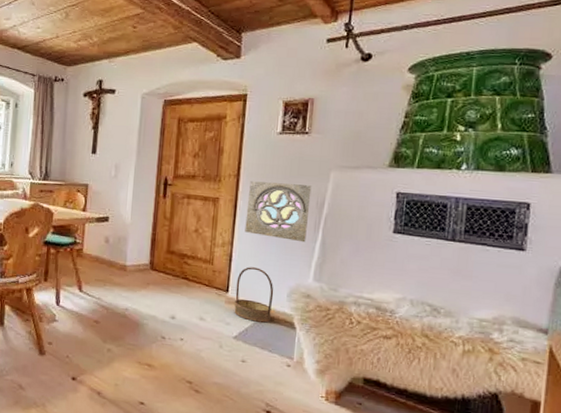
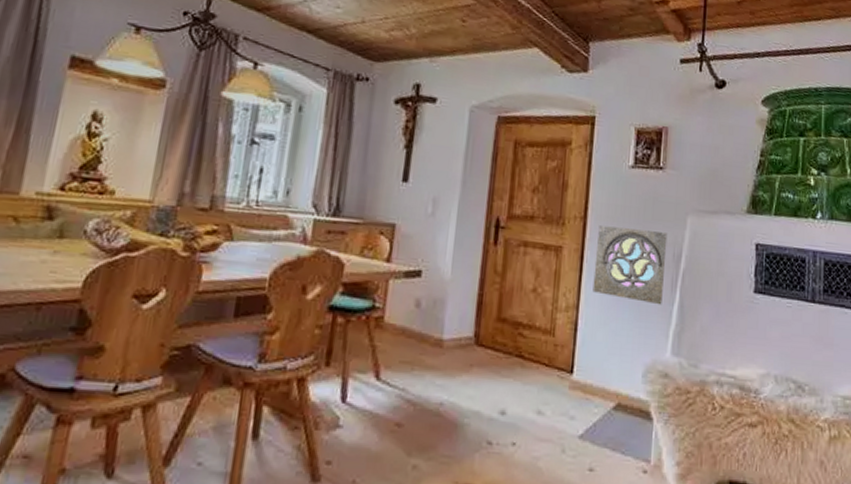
basket: present [234,267,274,323] -> none [579,338,627,414]

